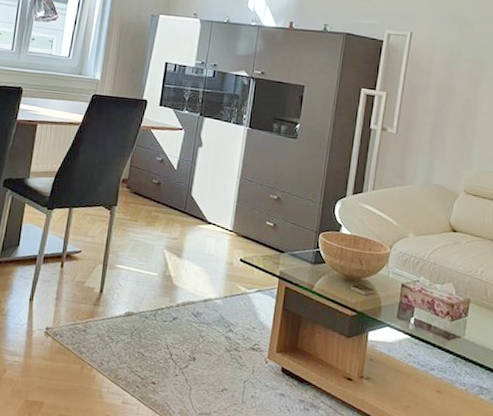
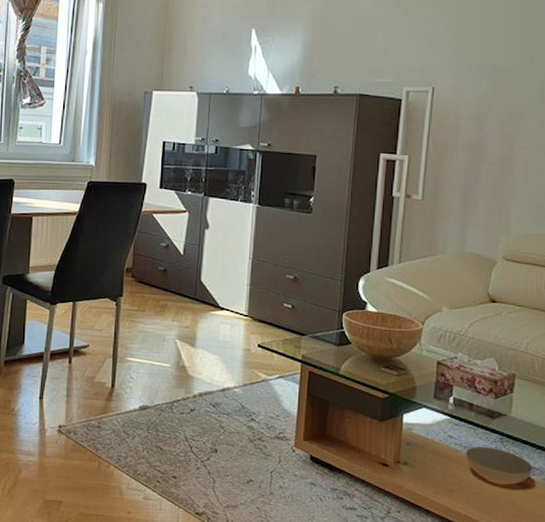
bowl: none [422,365,482,403] -> present [465,446,533,485]

